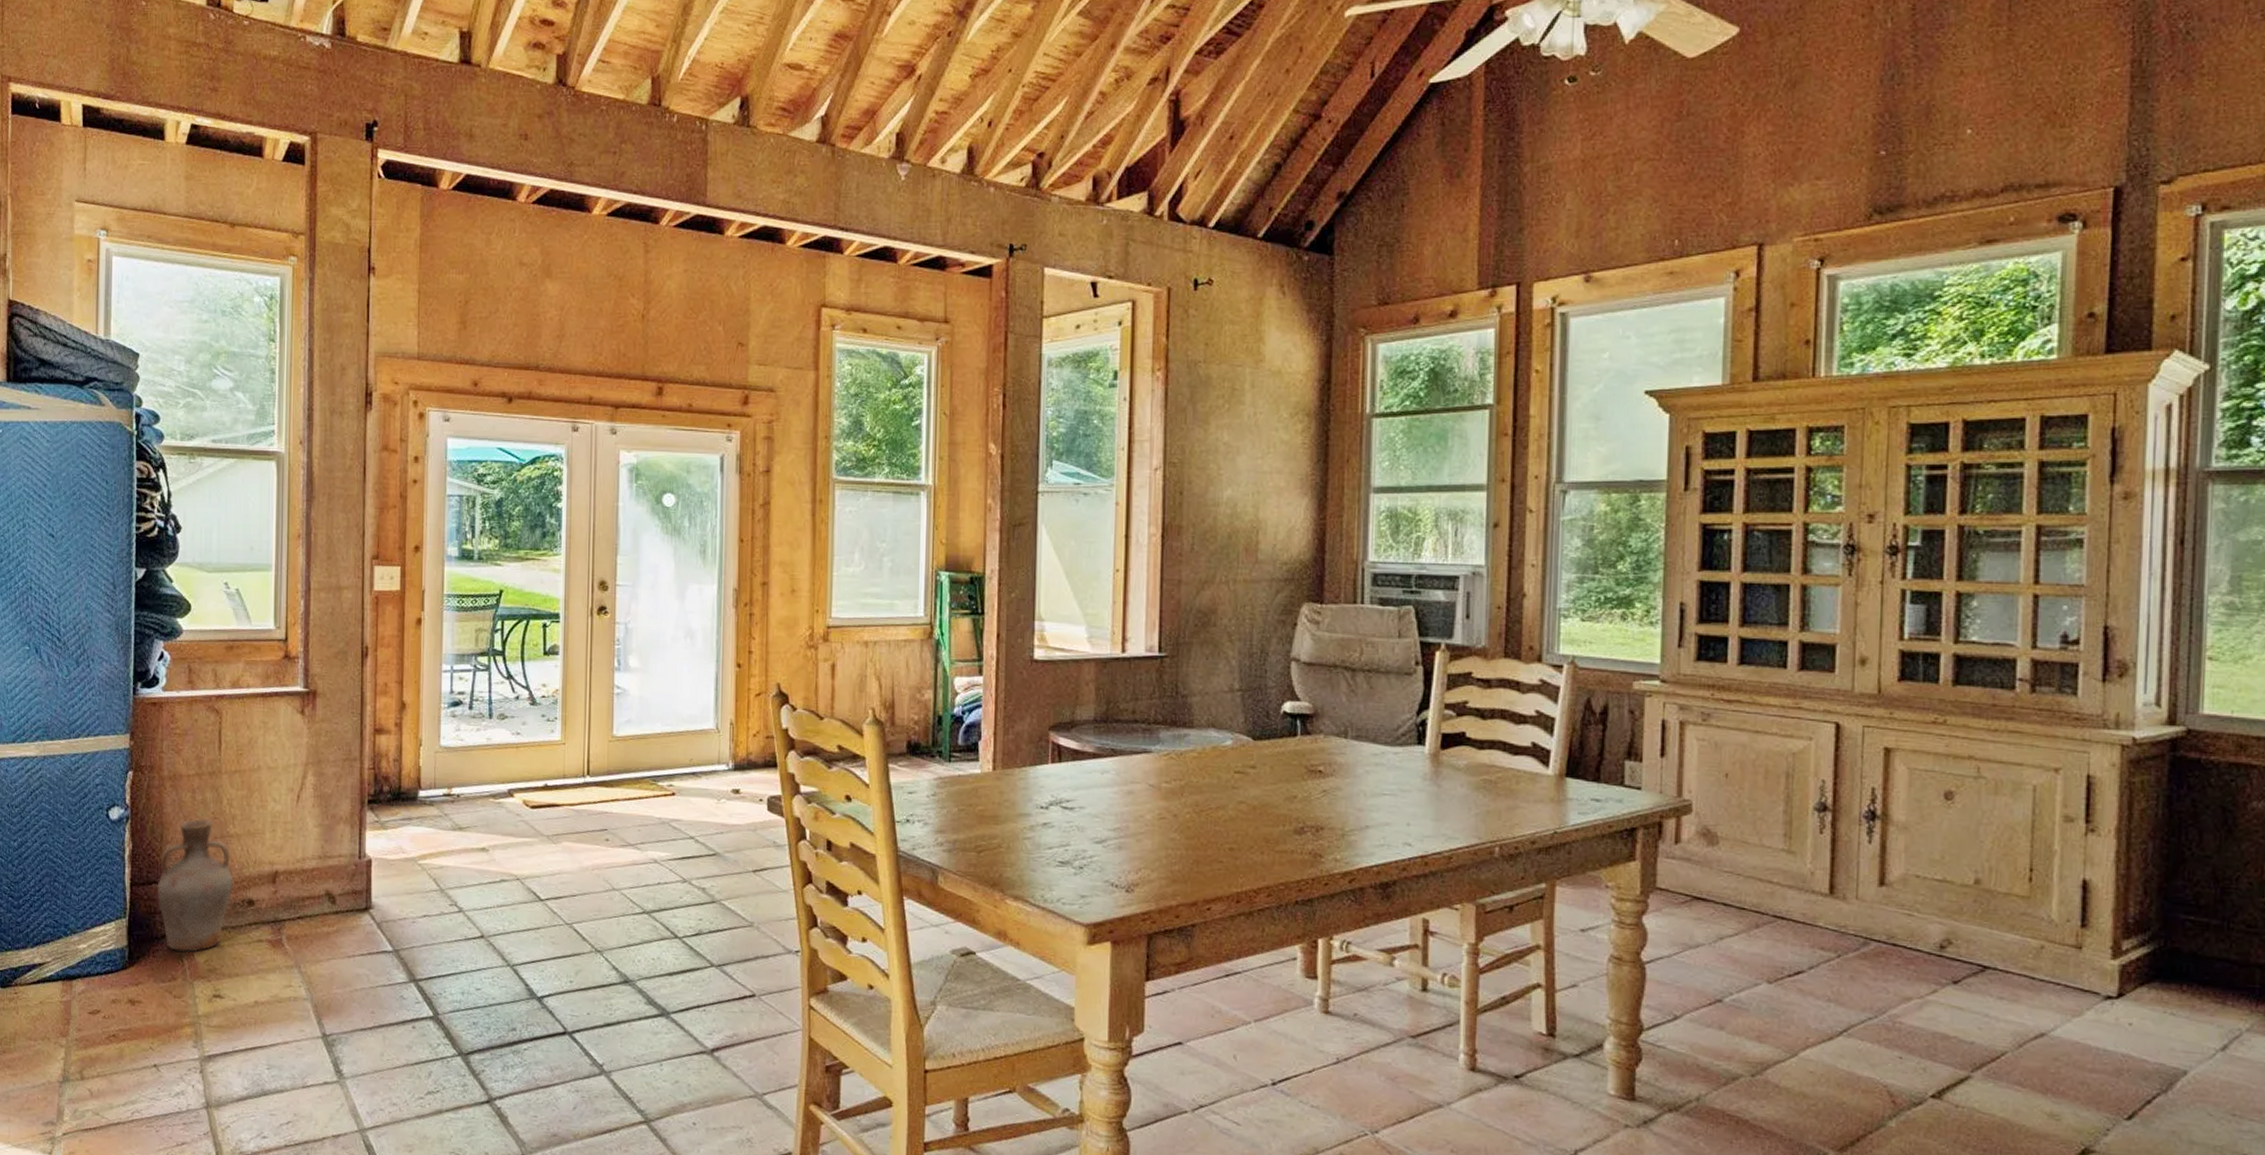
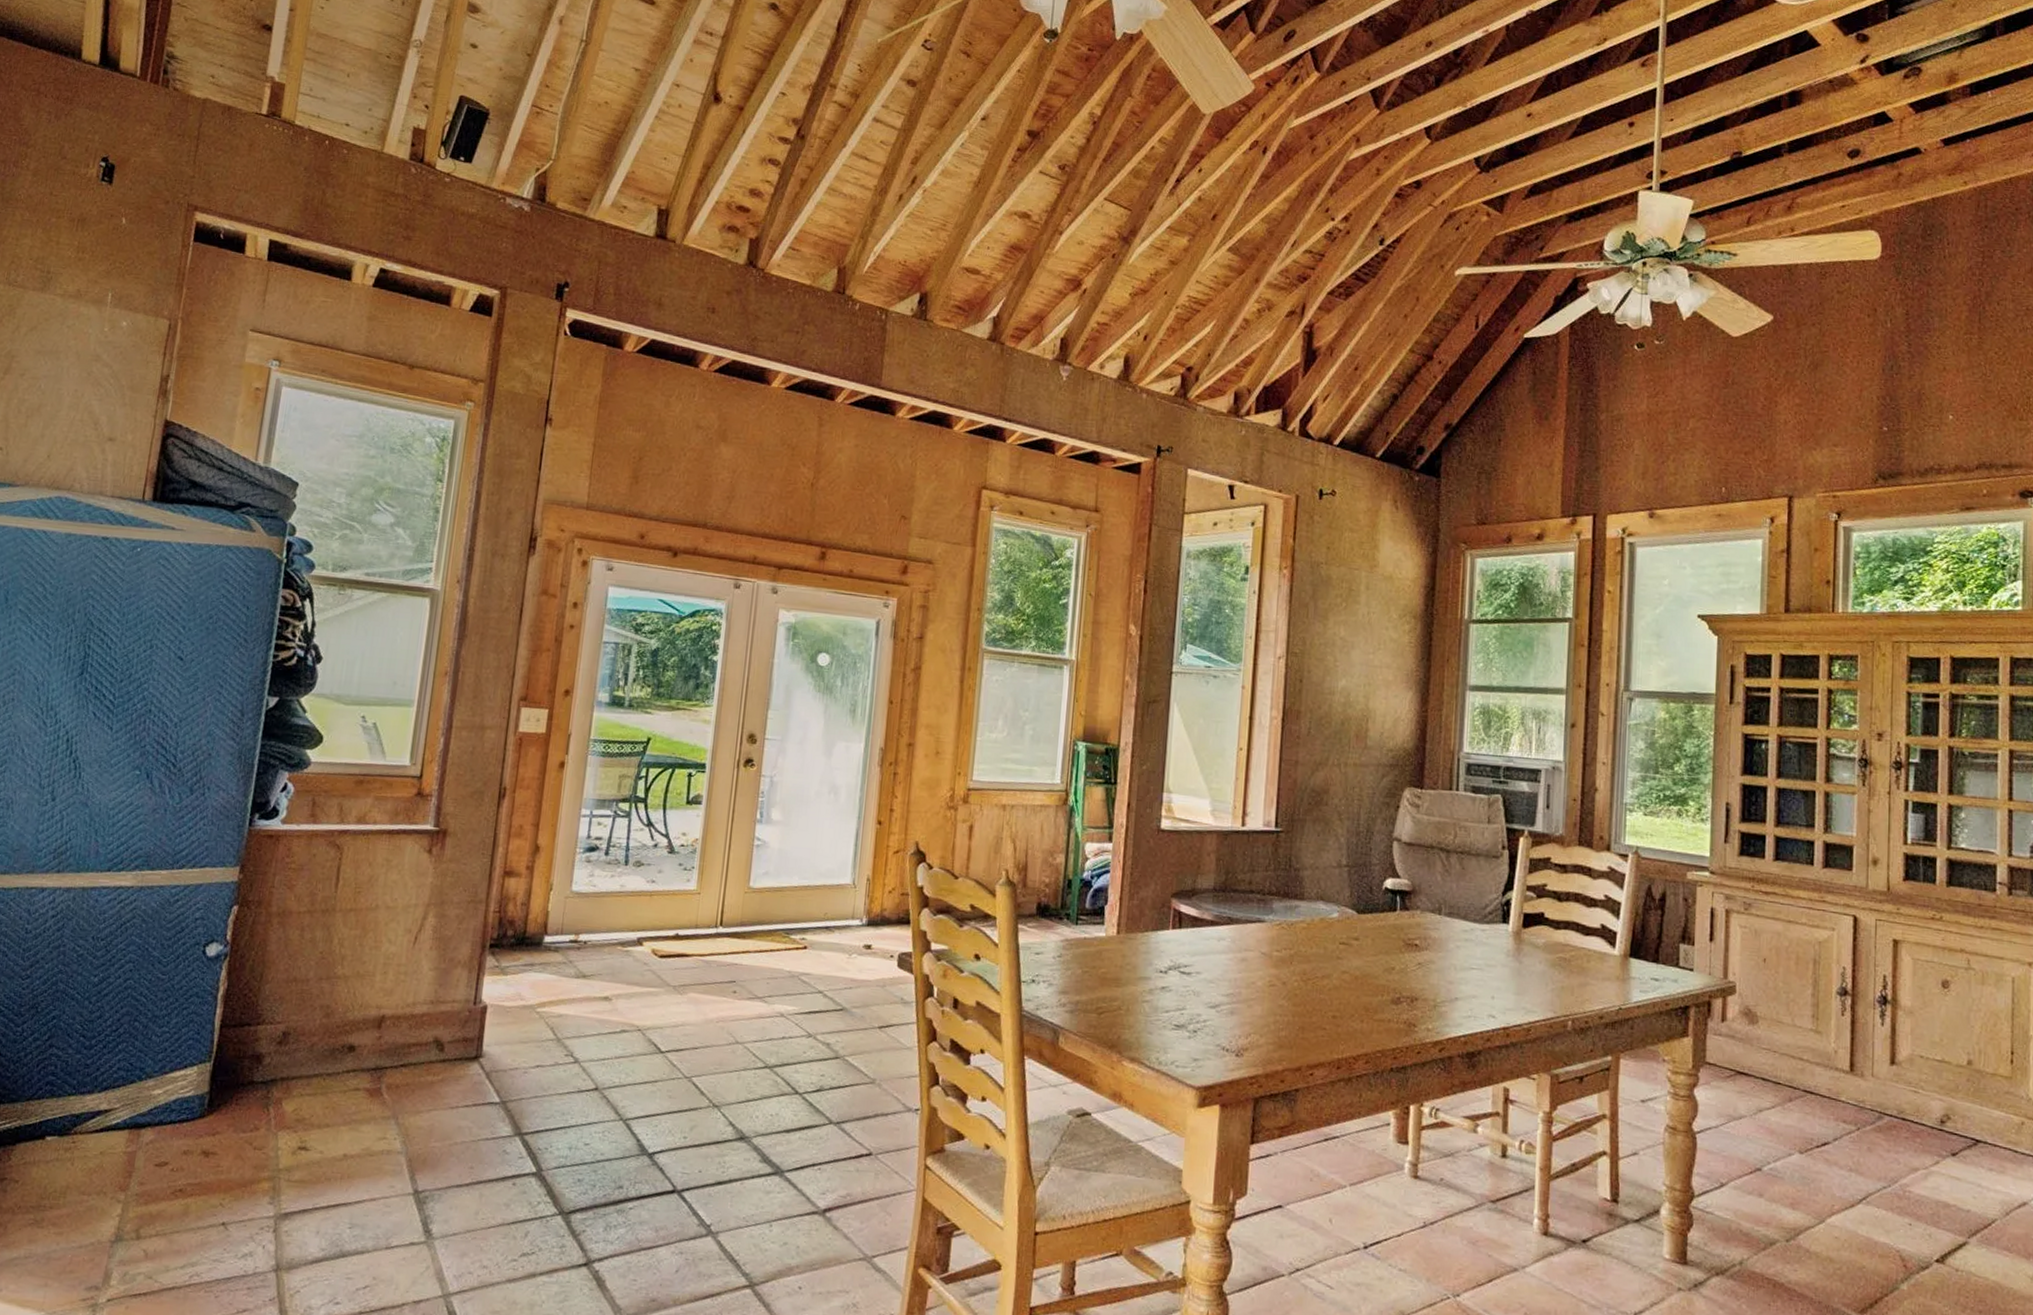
vase: present [157,818,233,952] -> none [249,957,336,1100]

